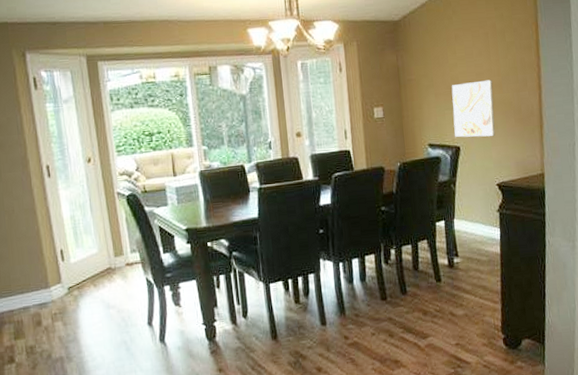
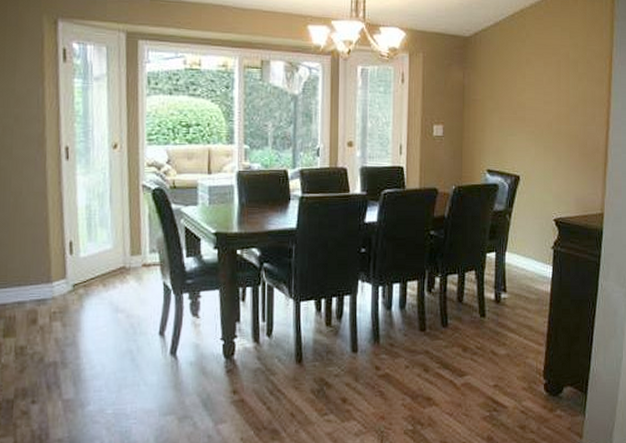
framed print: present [451,79,496,138] -> none [516,109,560,168]

